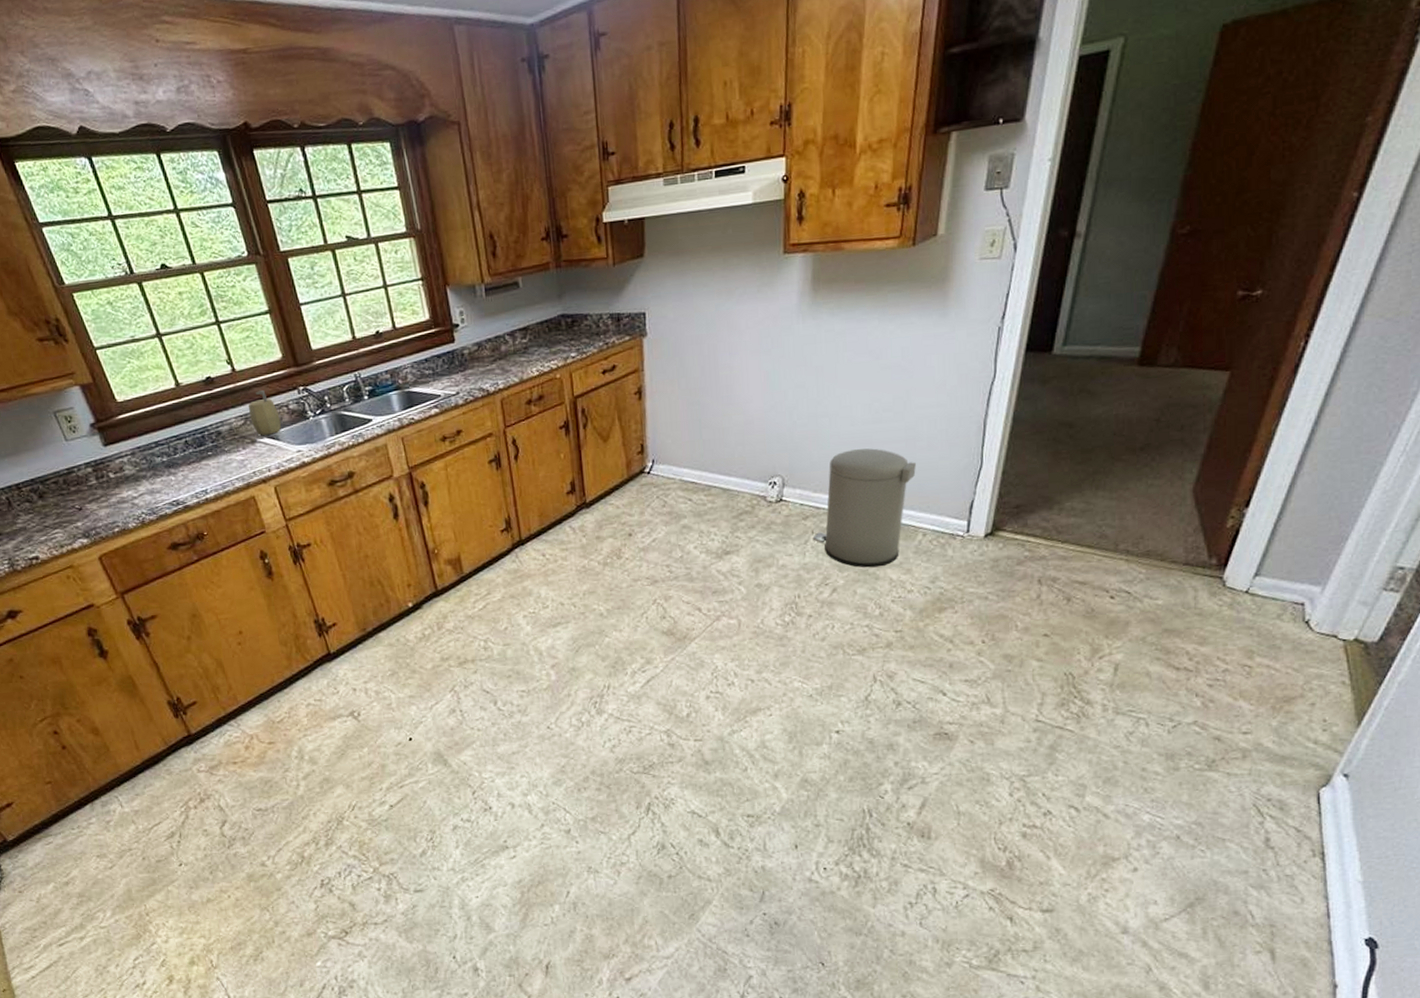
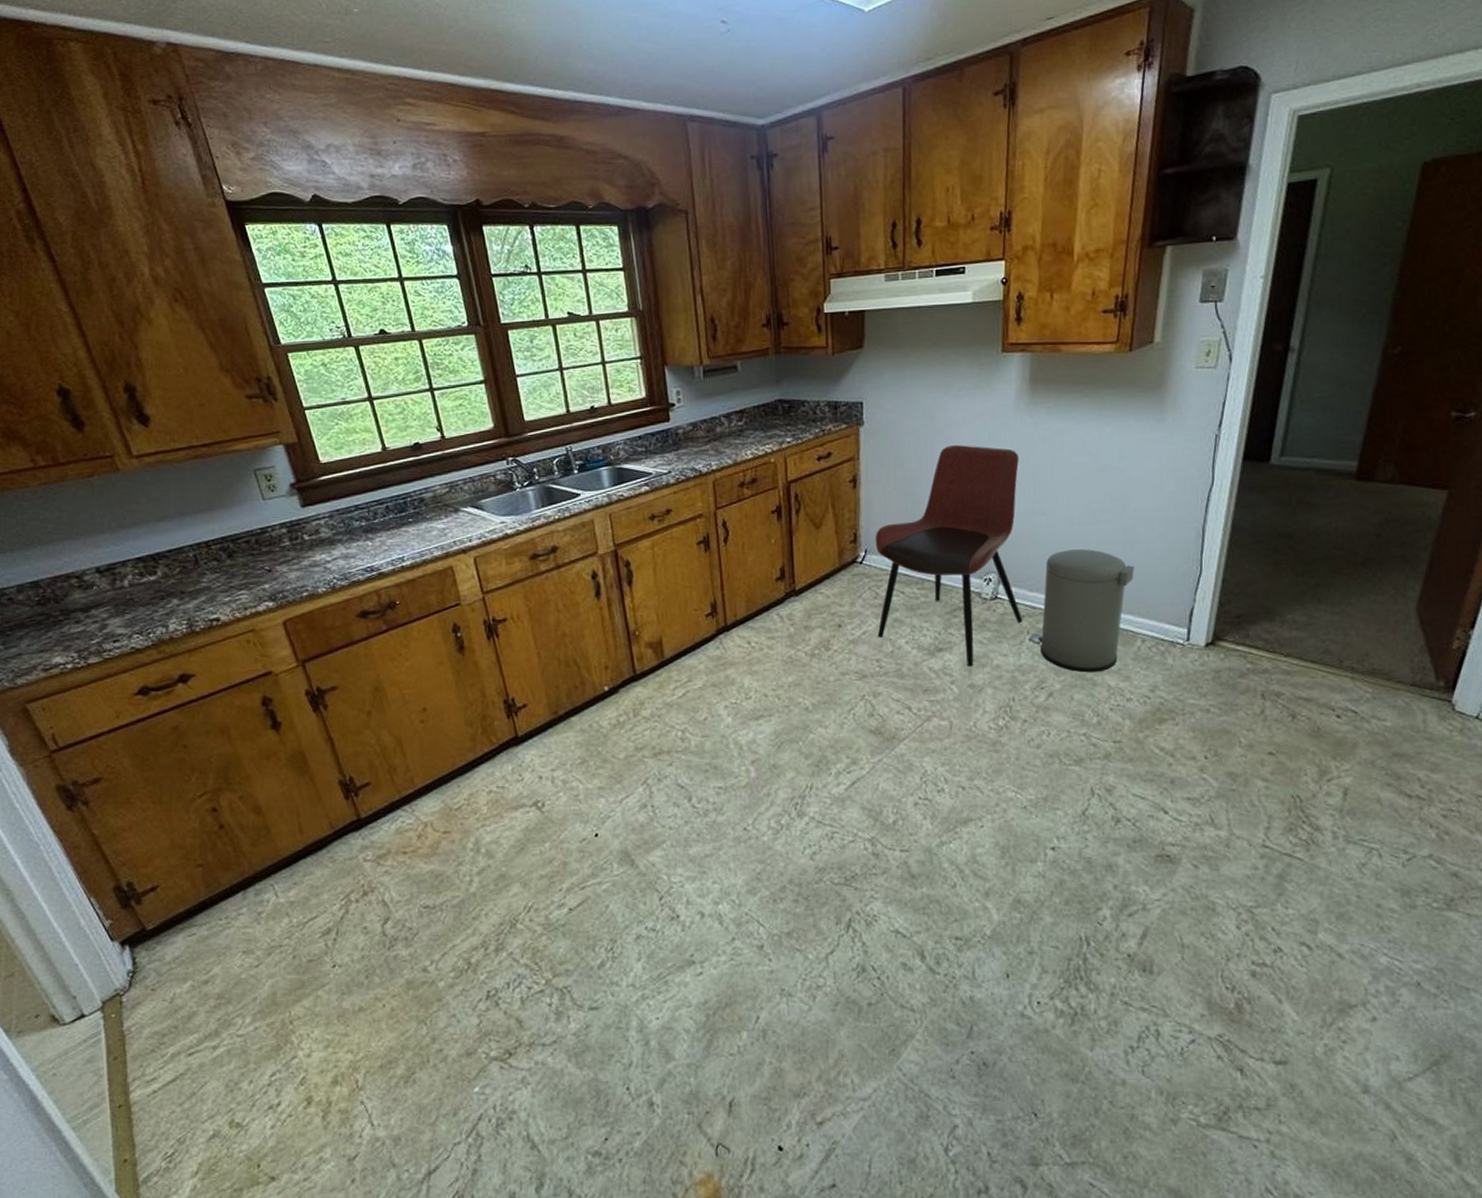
soap dispenser: present [248,390,281,436] -> none [454,459,486,505]
dining chair: none [661,351,808,568] -> present [875,445,1023,667]

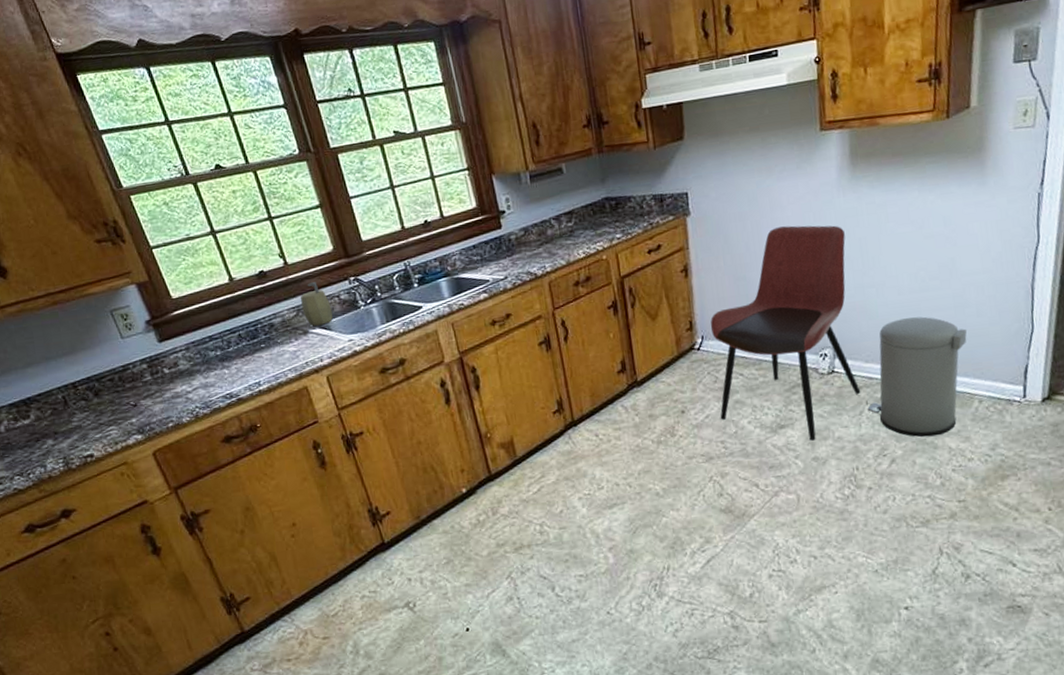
soap dispenser: none [454,459,486,505] -> present [300,282,333,327]

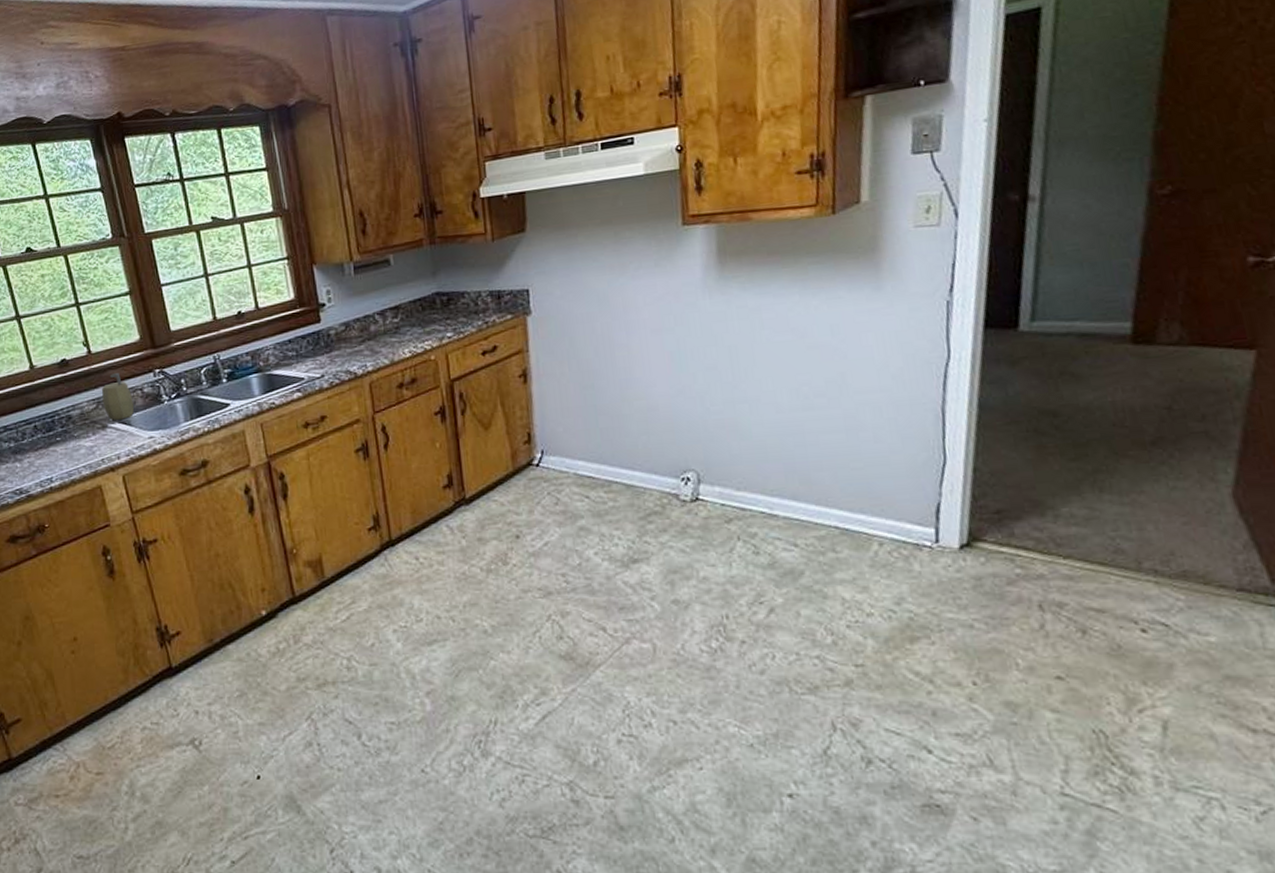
dining chair: present [710,225,861,441] -> none [551,329,732,580]
pedal bin: present [867,316,967,437] -> none [739,439,862,584]

